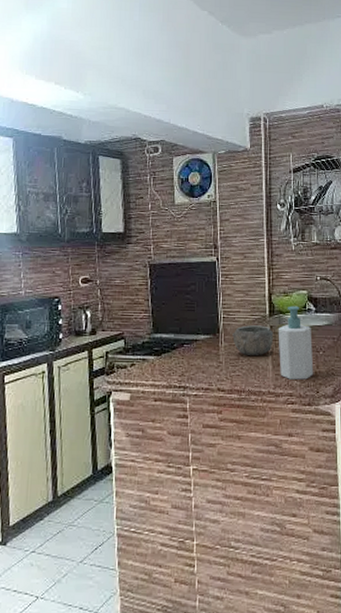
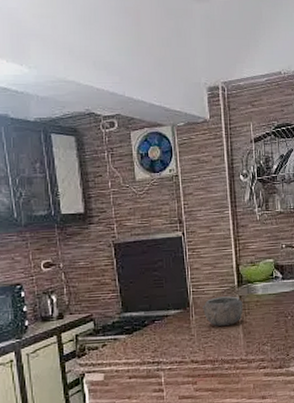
soap bottle: present [278,305,314,380] -> none [247,274,284,346]

